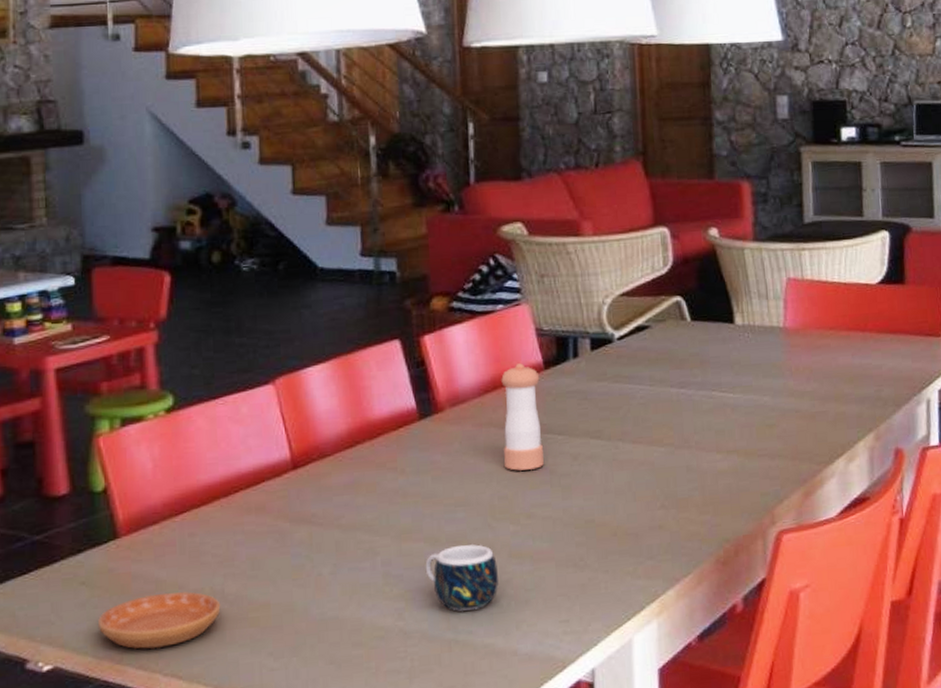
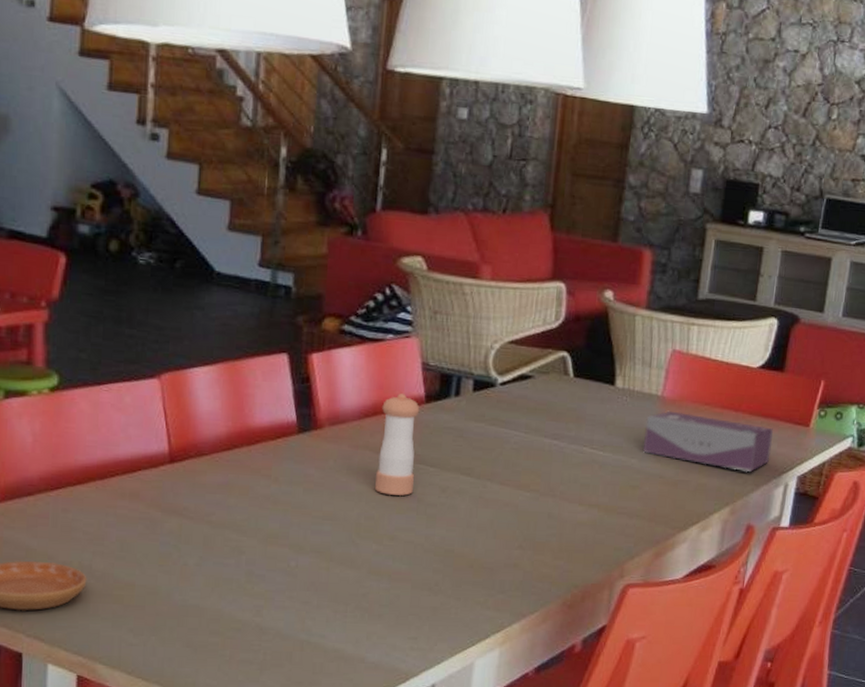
mug: present [425,544,498,611] -> none [287,556,356,616]
tissue box: none [772,340,907,394] -> present [643,410,773,473]

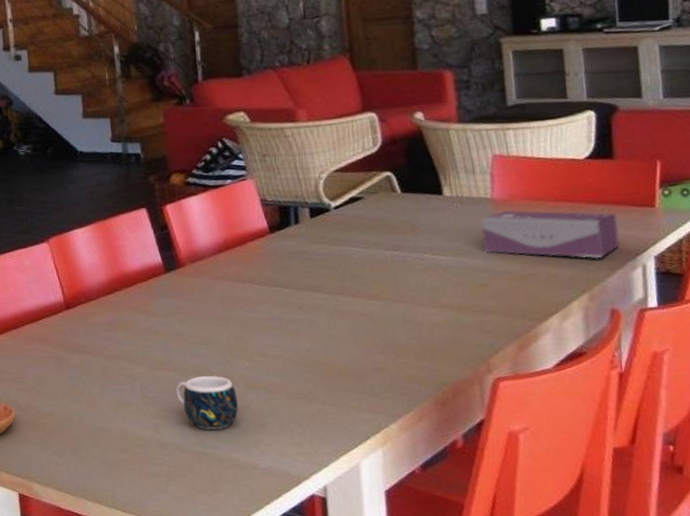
mug: none [287,556,356,616] -> present [175,376,238,429]
pepper shaker: present [375,393,420,496] -> none [232,228,273,317]

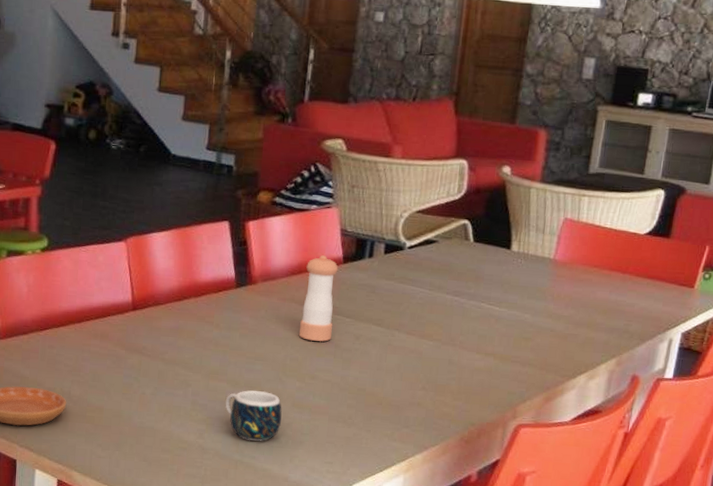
pepper shaker: none [232,228,273,317] -> present [299,255,338,342]
tissue box: present [481,210,620,259] -> none [536,272,659,328]

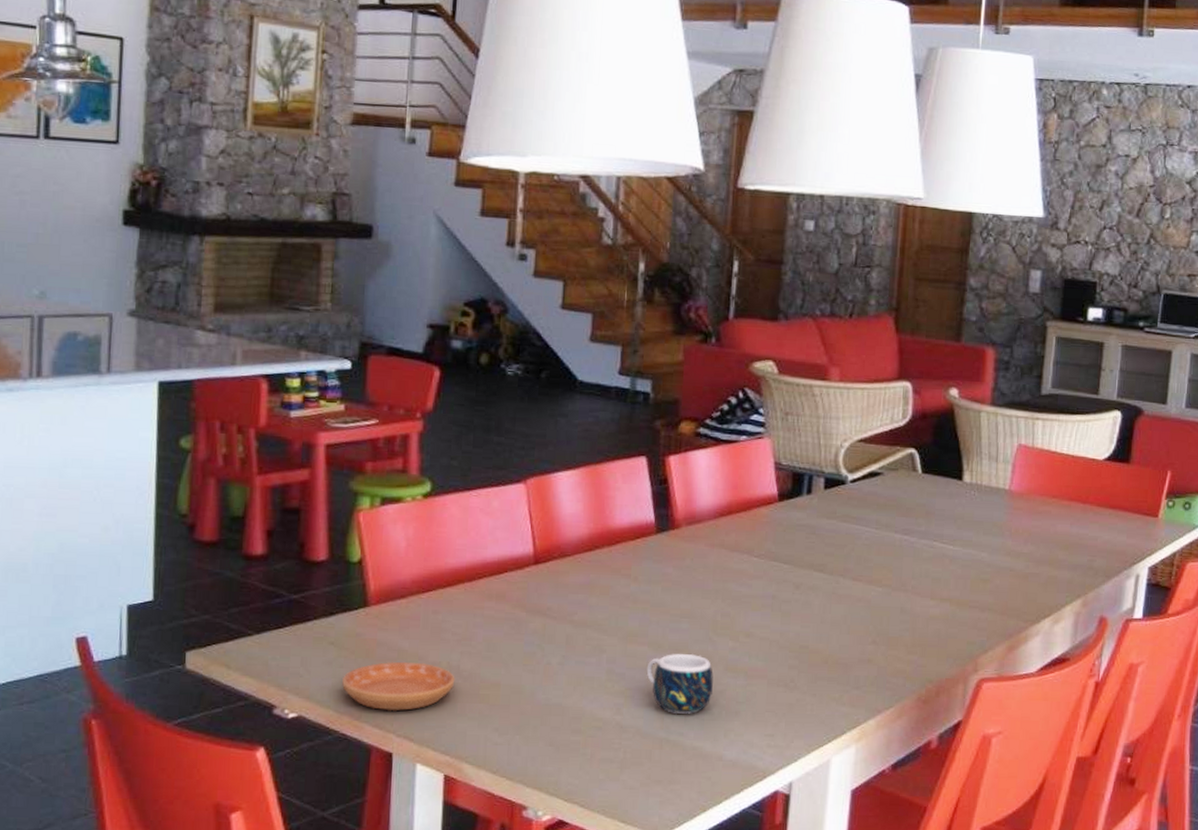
pepper shaker: present [299,255,338,342] -> none [731,493,773,593]

